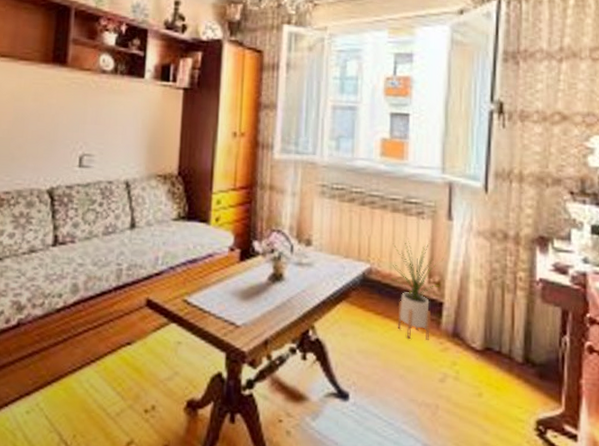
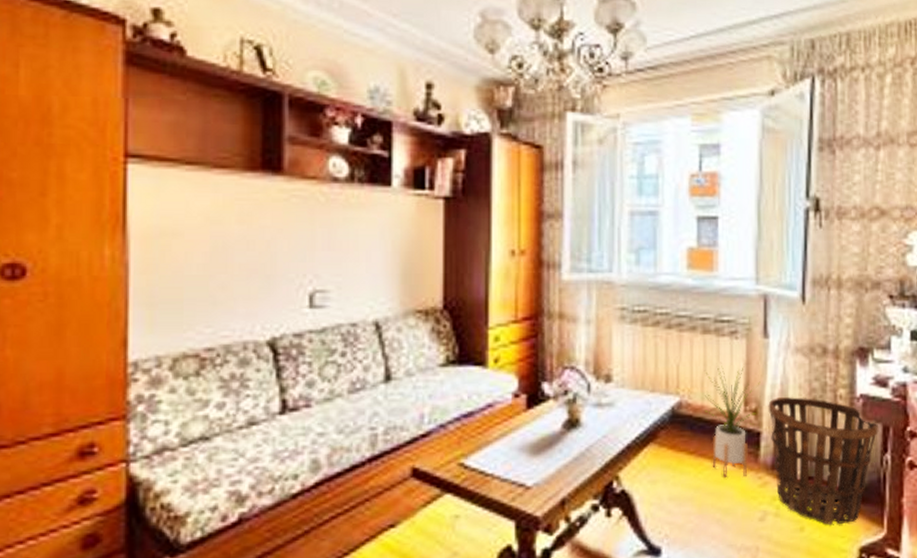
basket: none [450,274,557,396] -> present [768,397,878,526]

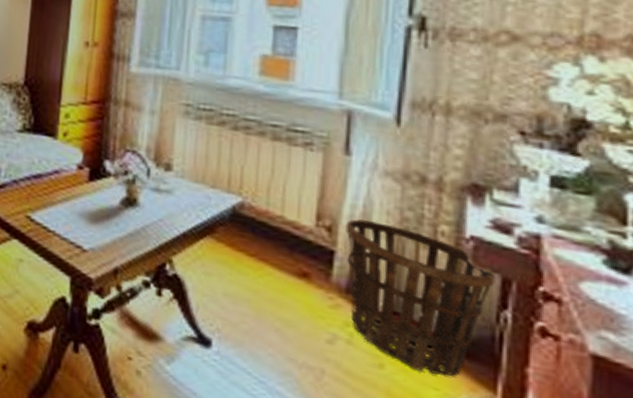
house plant: present [704,363,760,477] -> none [269,172,338,293]

